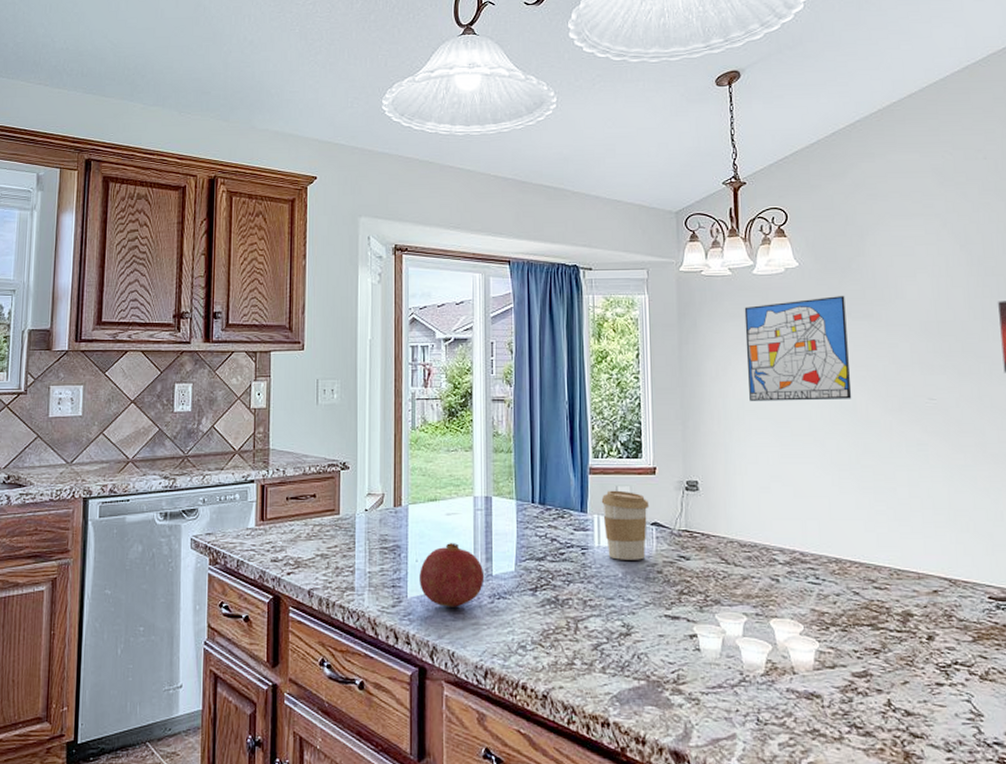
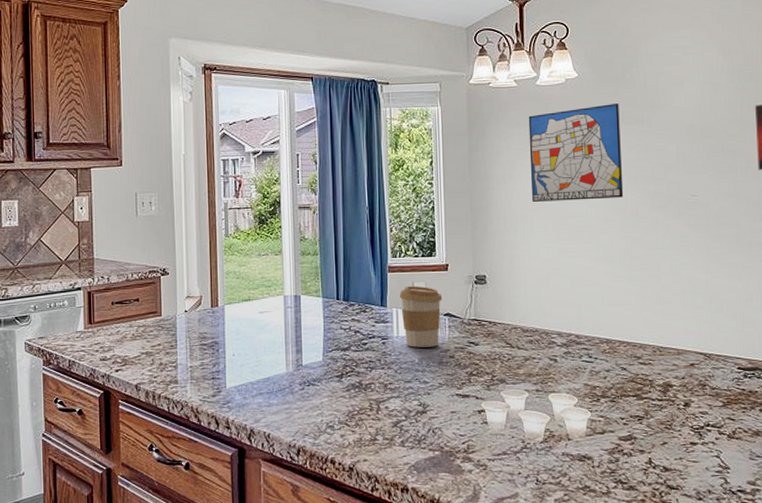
fruit: present [420,543,485,607] -> none [236,338,295,395]

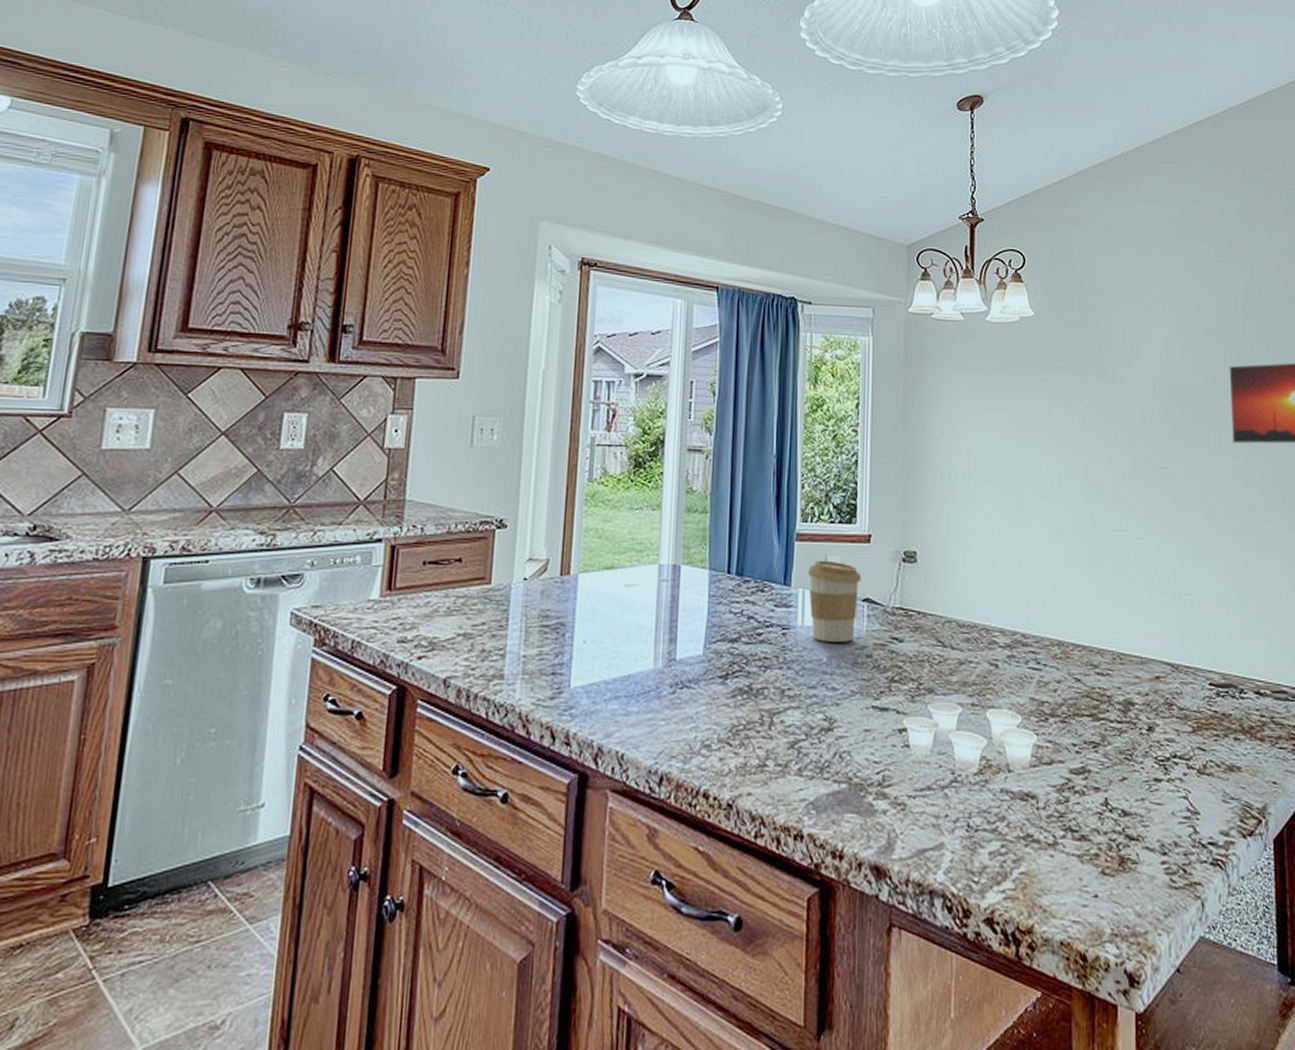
wall art: present [528,104,624,202] -> none [975,351,1083,465]

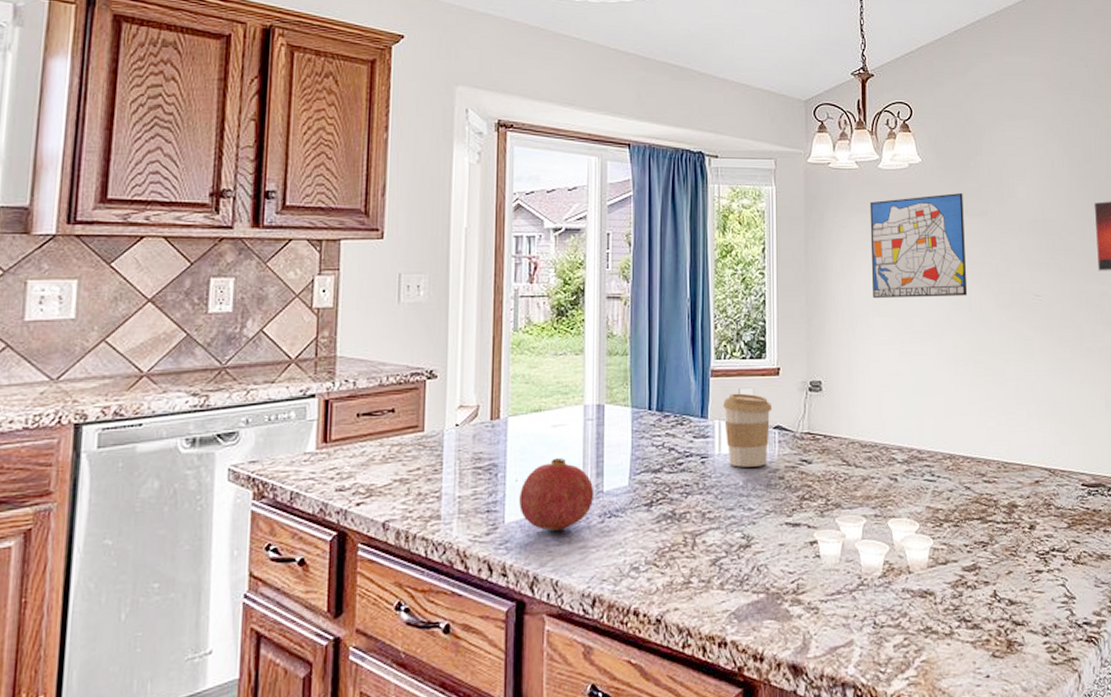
fruit: none [586,621,666,699] -> present [519,458,595,531]
wall art: none [975,351,1083,465] -> present [869,193,968,298]

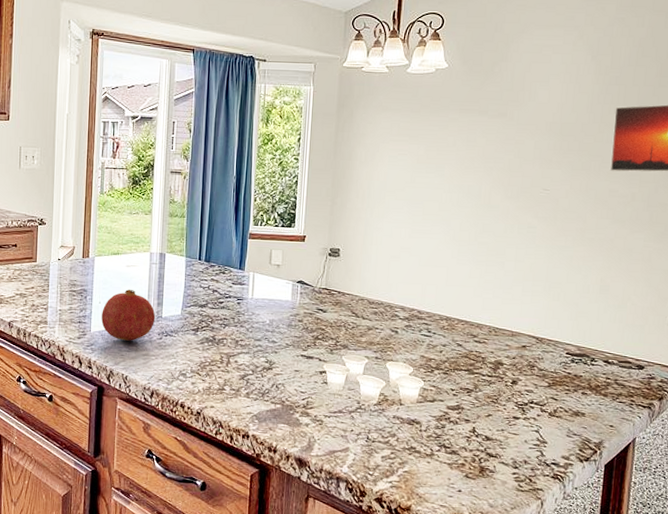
coffee cup: present [723,393,773,467] -> none [257,253,297,311]
wall art: present [869,193,968,298] -> none [391,96,485,186]

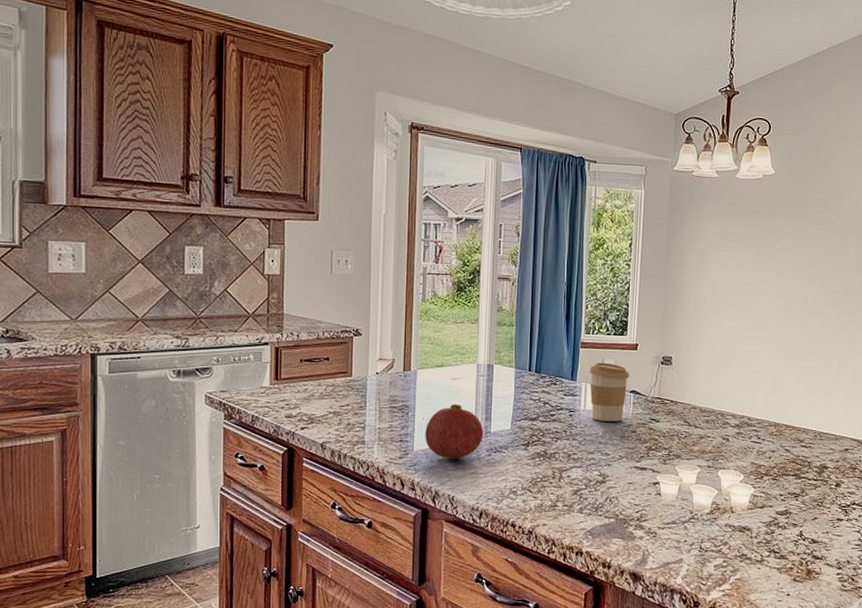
coffee cup: none [257,253,297,311] -> present [589,362,630,422]

